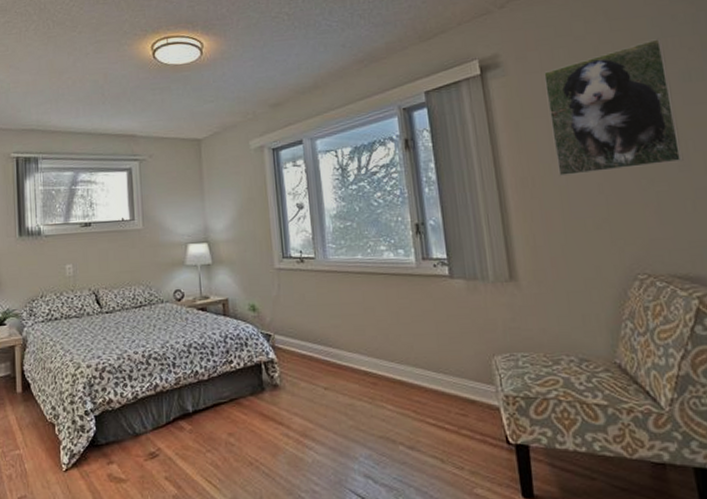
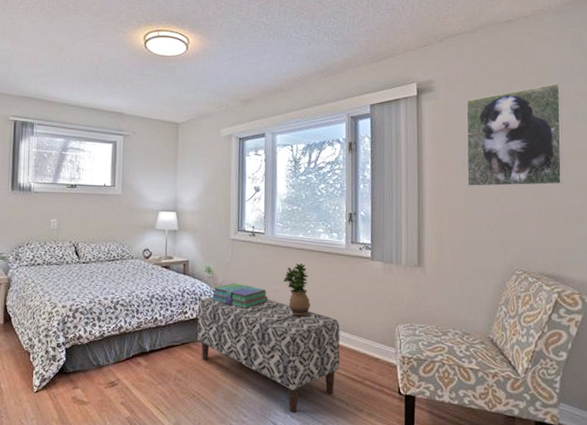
bench: none [244,336,428,476] -> present [197,296,340,413]
stack of books: none [259,321,329,352] -> present [211,283,268,309]
potted plant: none [344,290,381,355] -> present [283,263,310,316]

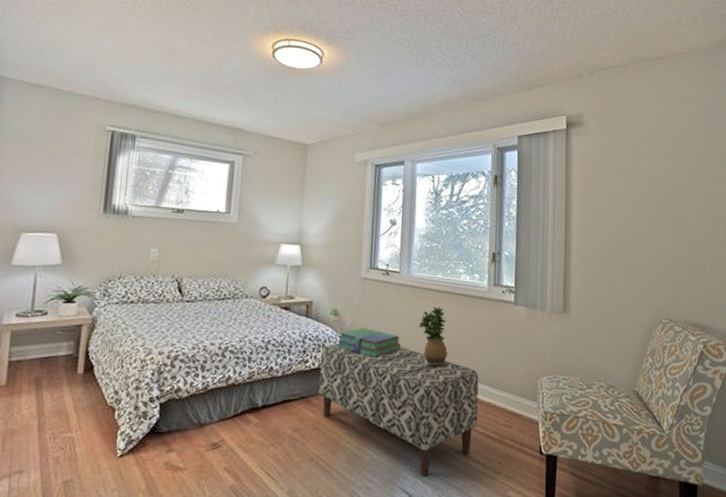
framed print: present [466,82,563,187] -> none [615,124,710,230]

